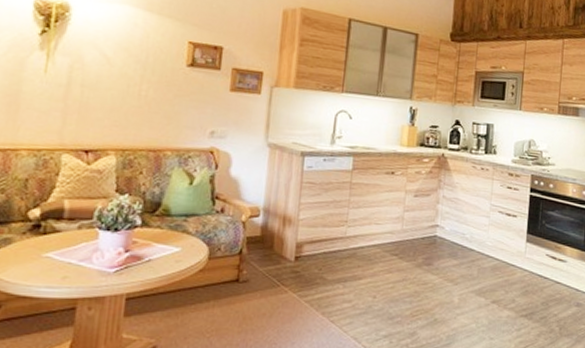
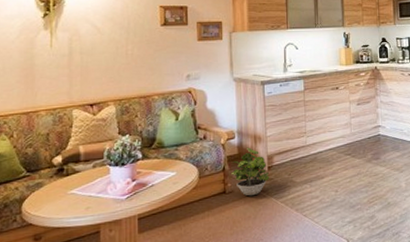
potted plant: none [249,229,295,290] -> present [231,147,269,196]

